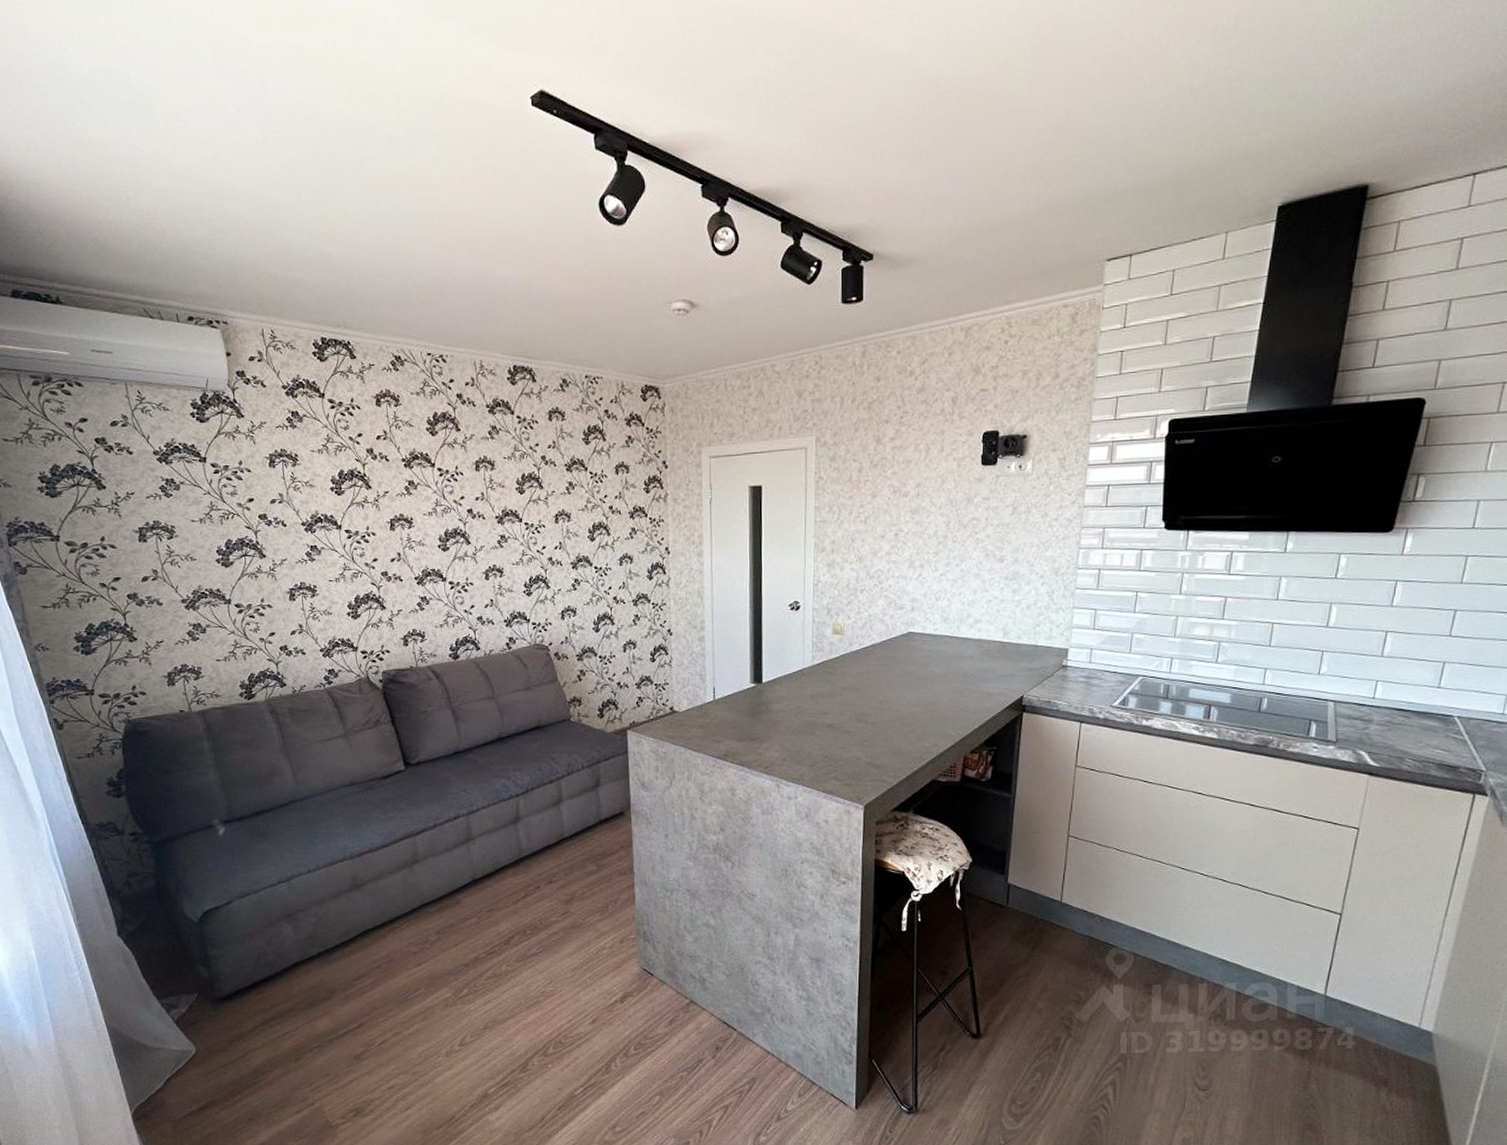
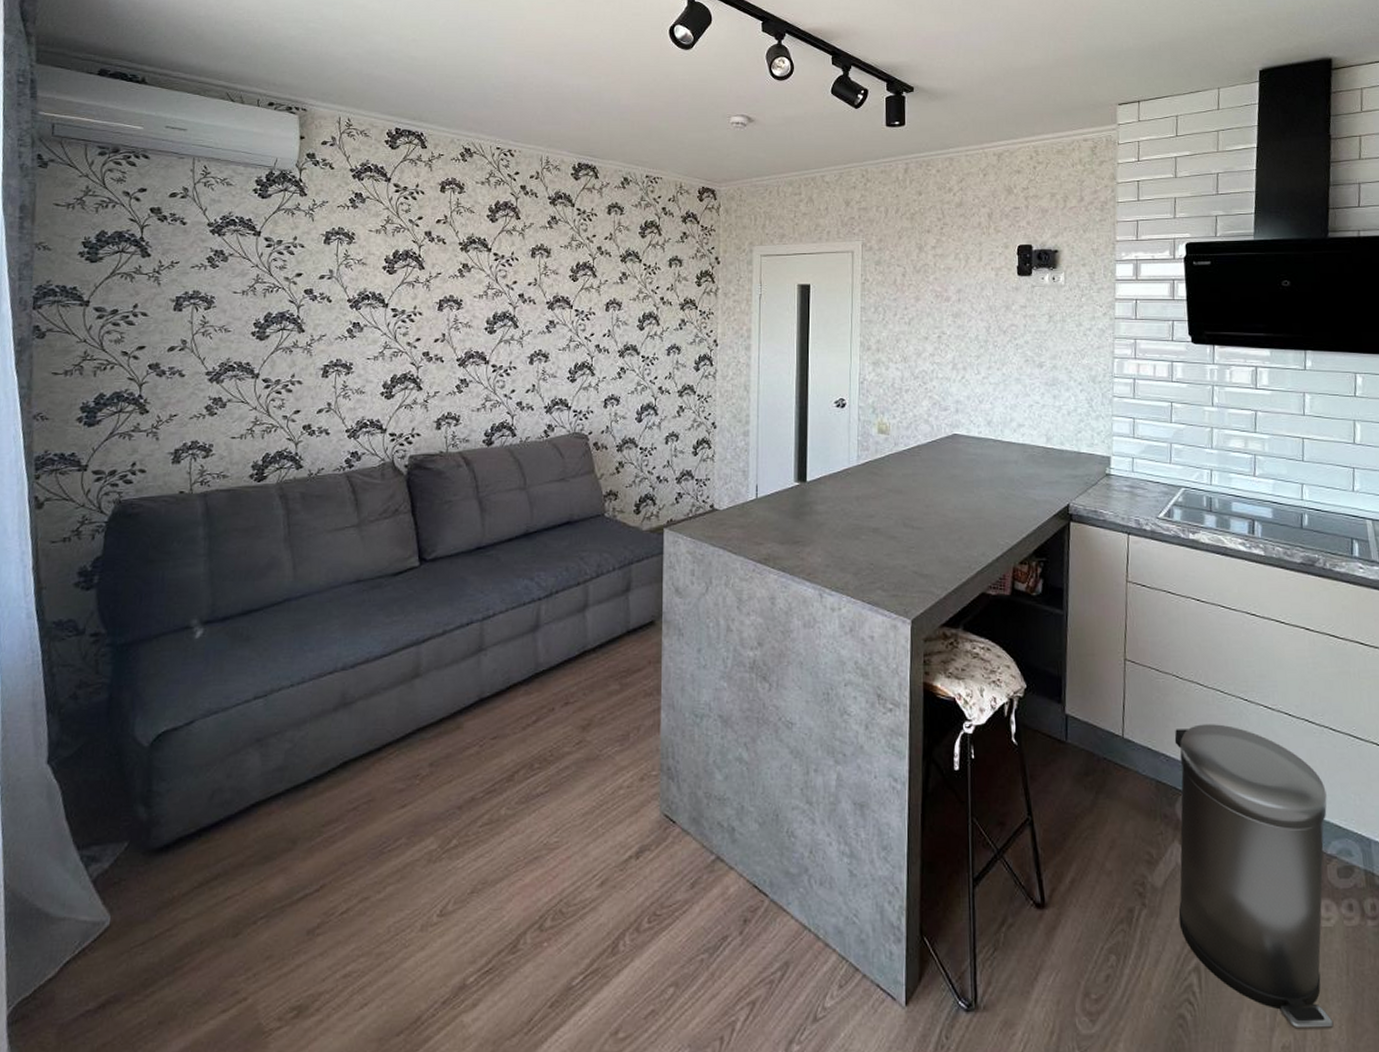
pedal bin: none [1100,889,1251,1128] -> present [1174,724,1334,1030]

